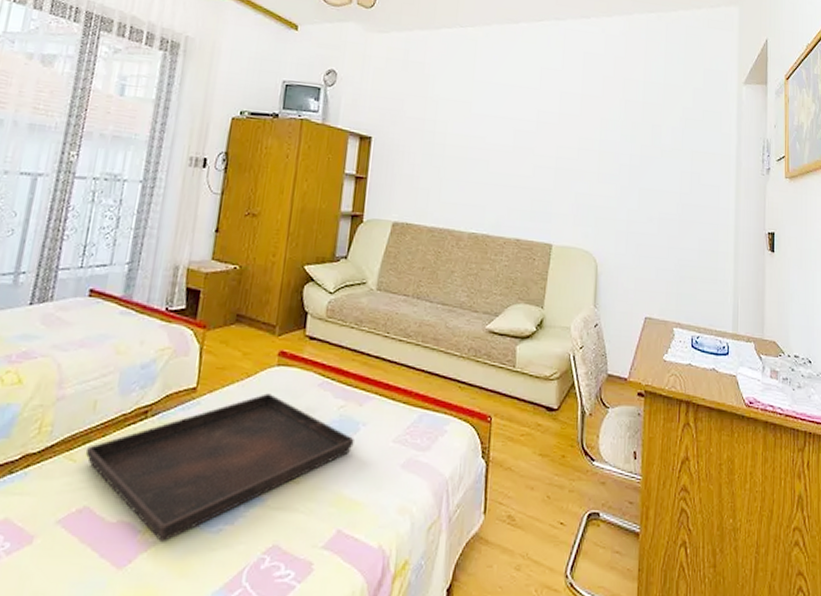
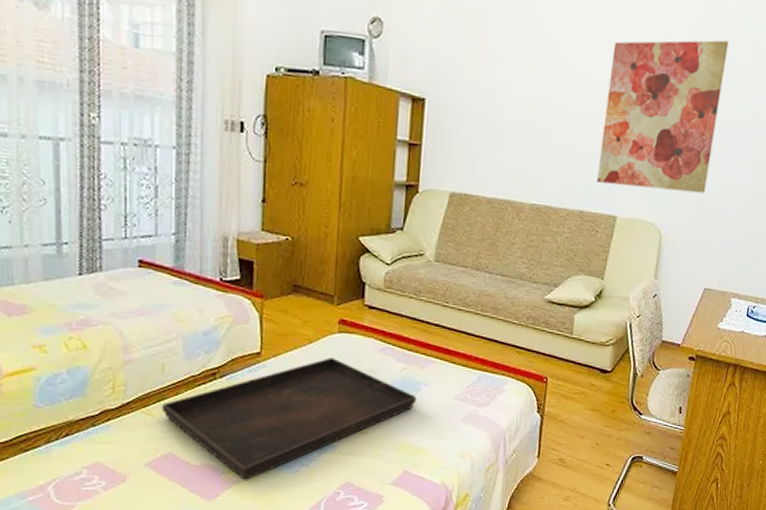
wall art: none [530,86,641,222] -> present [596,40,729,193]

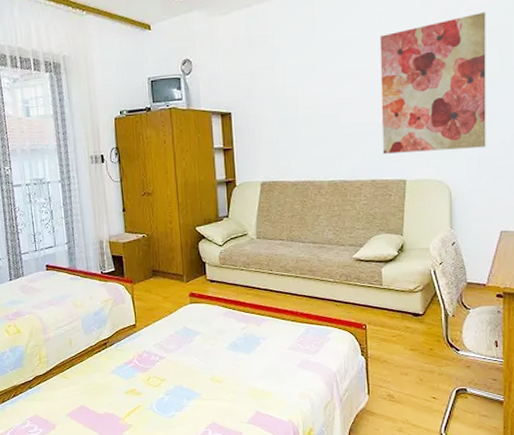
serving tray: present [161,357,417,480] -> none [72,324,258,424]

